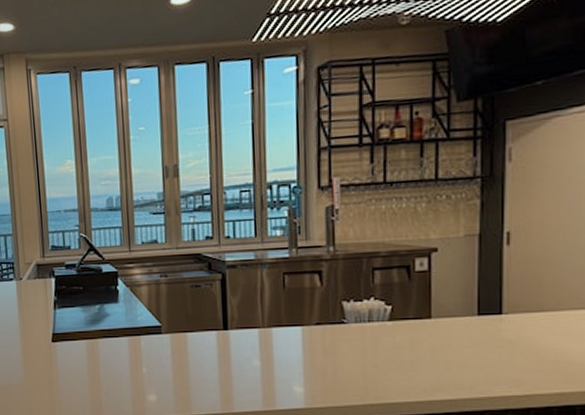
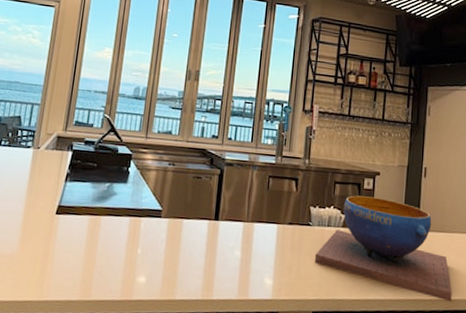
decorative bowl: none [354,279,560,396] -> present [314,195,452,302]

